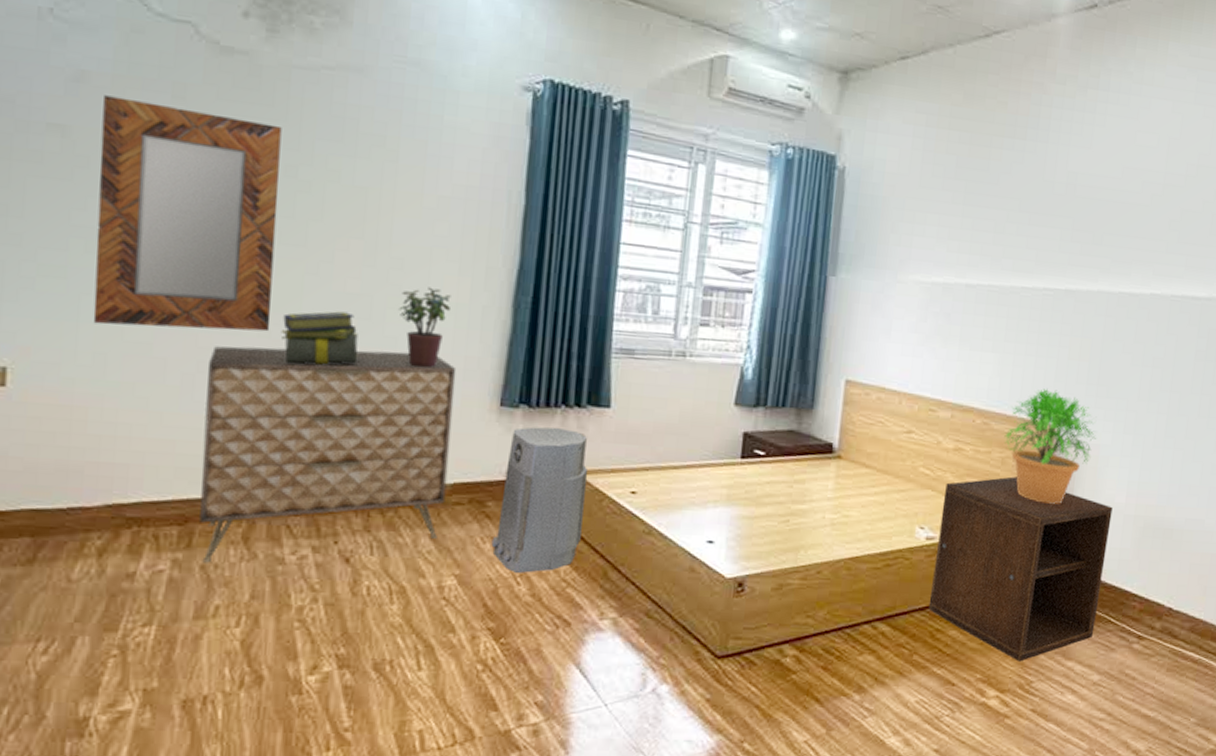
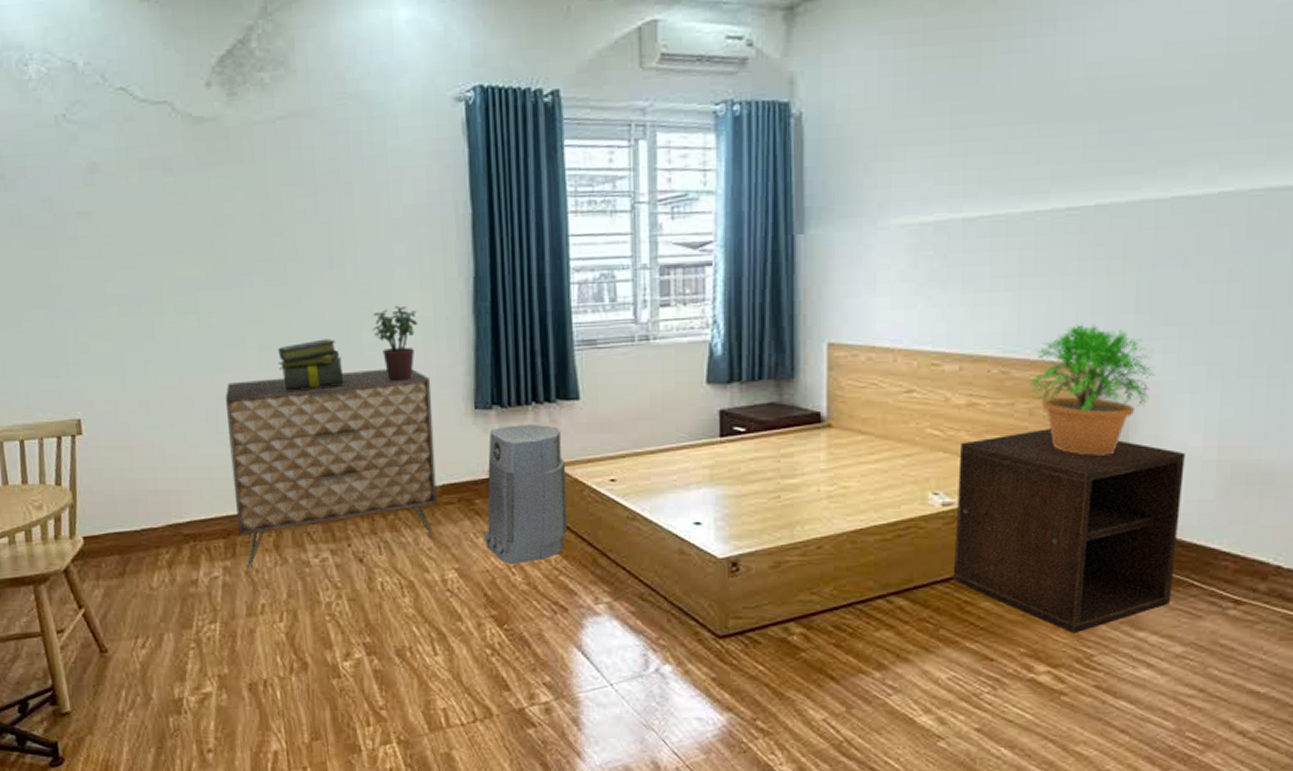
home mirror: present [93,95,282,332] -> none [113,179,269,376]

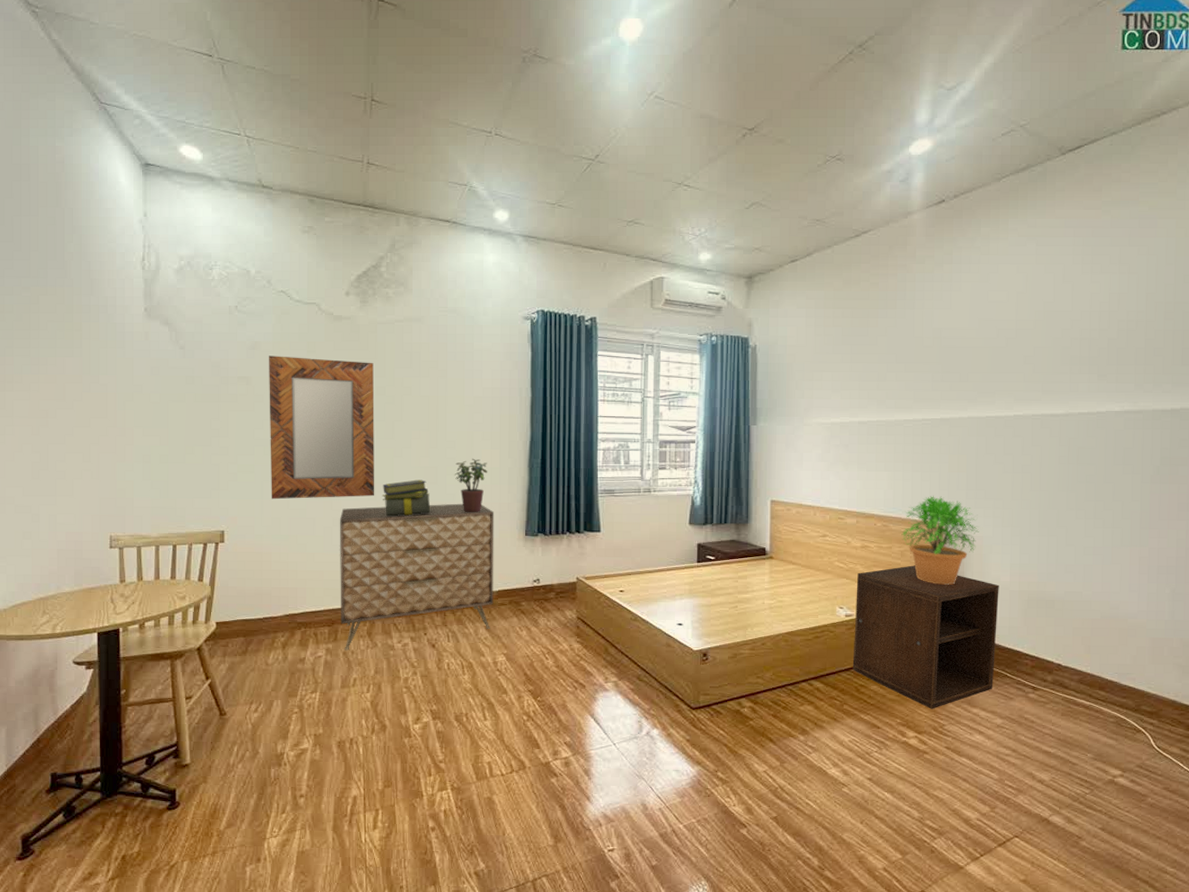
home mirror: none [113,179,269,376] -> present [269,356,375,500]
air purifier: present [484,423,567,564] -> none [526,548,589,651]

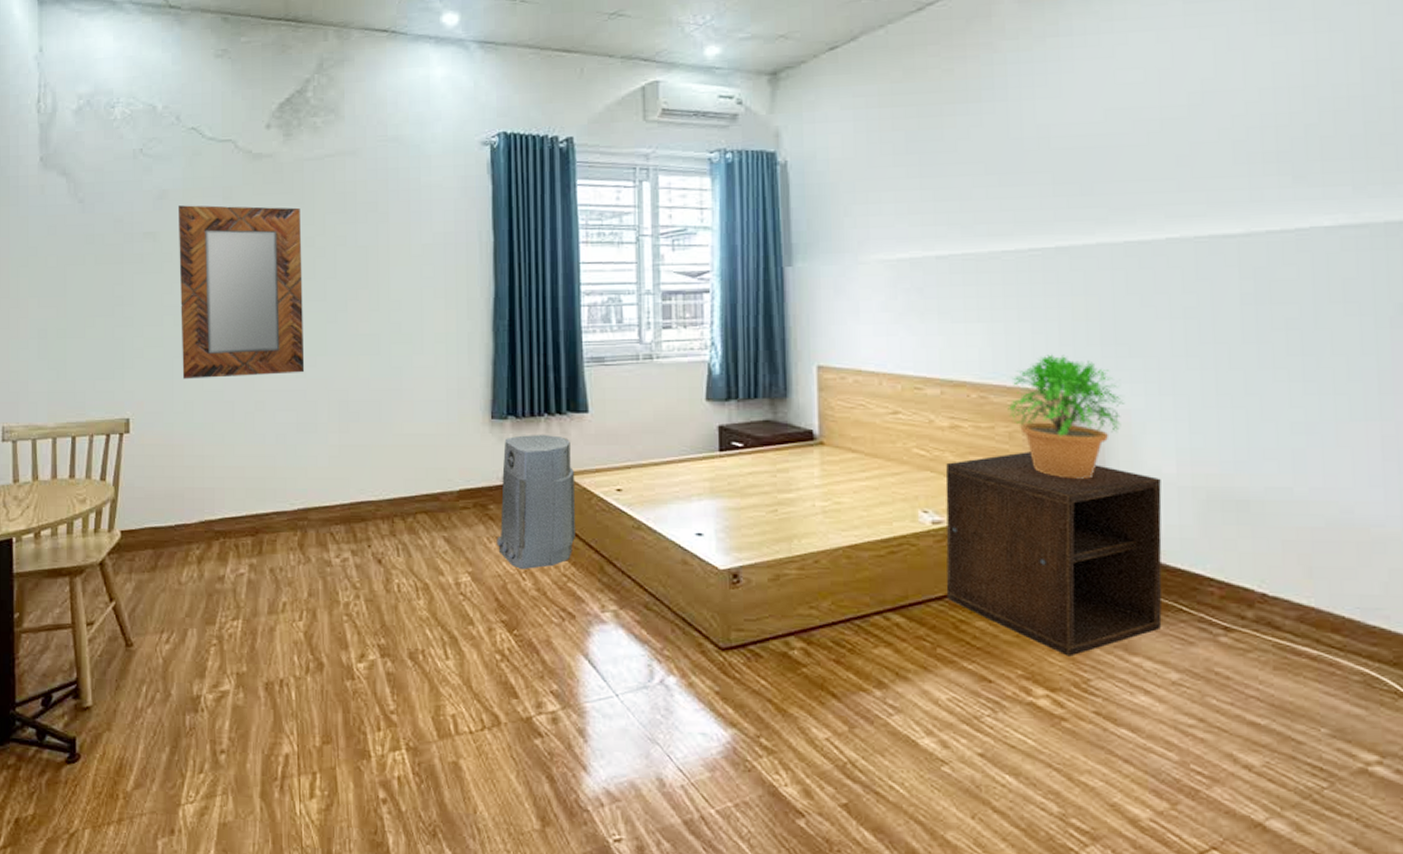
dresser: present [339,503,495,650] -> none [262,379,454,567]
stack of books: present [382,479,431,517] -> none [313,350,373,398]
potted plant: present [454,458,488,513] -> none [400,321,443,391]
air purifier: none [526,548,589,651] -> present [496,434,575,569]

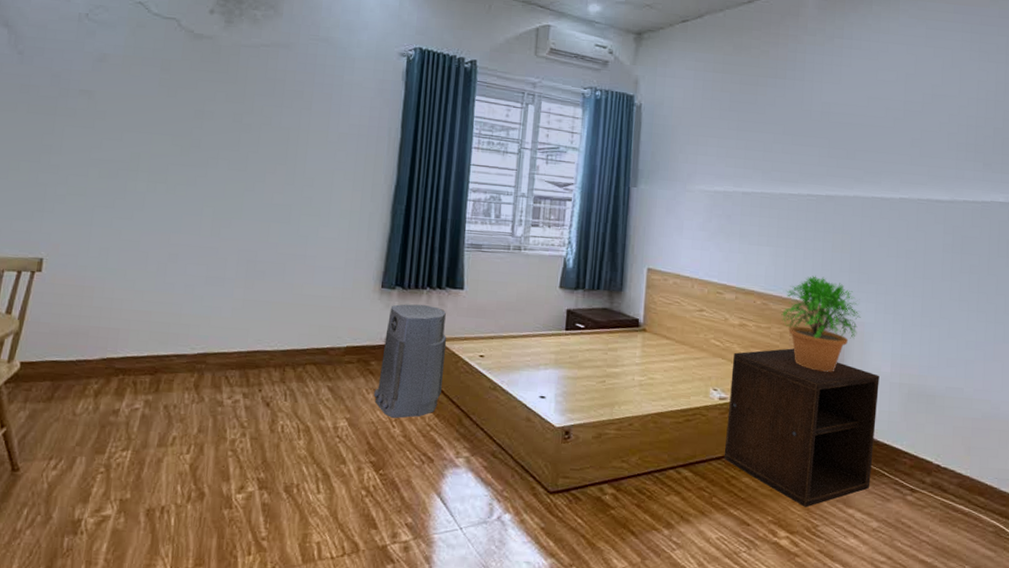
home mirror: present [179,205,305,380] -> none [101,70,233,233]

